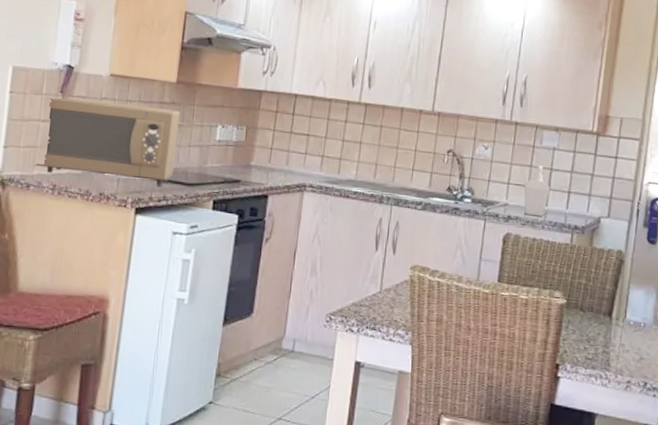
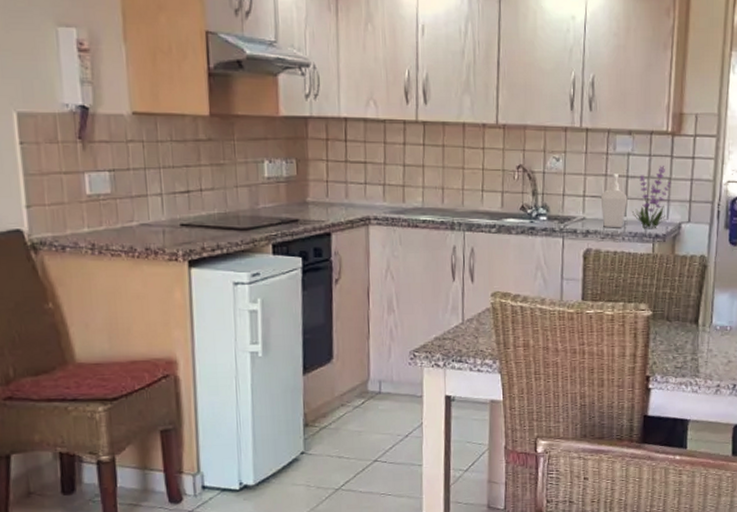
microwave: present [33,97,180,186] -> none [65,142,224,234]
plant: none [553,162,593,221] -> present [631,166,671,229]

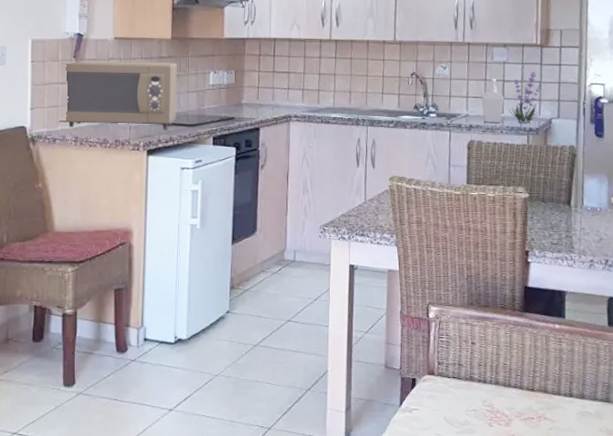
microwave: none [65,142,224,234] -> present [57,60,177,129]

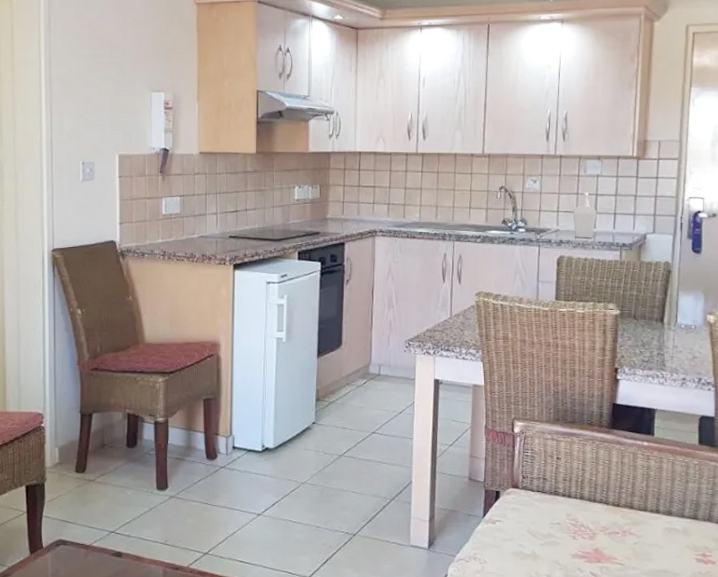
microwave: present [57,60,177,129] -> none [145,175,262,244]
plant: present [508,72,542,124] -> none [600,185,637,239]

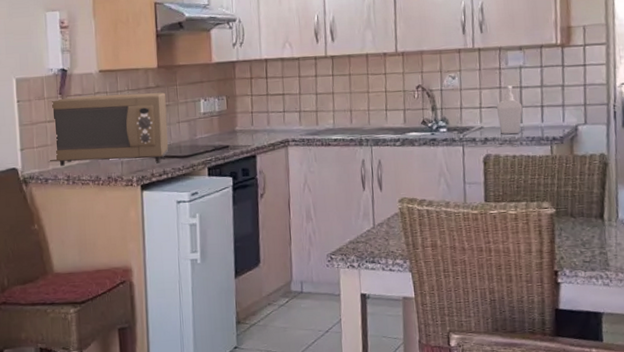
microwave: none [145,175,262,244] -> present [48,92,169,166]

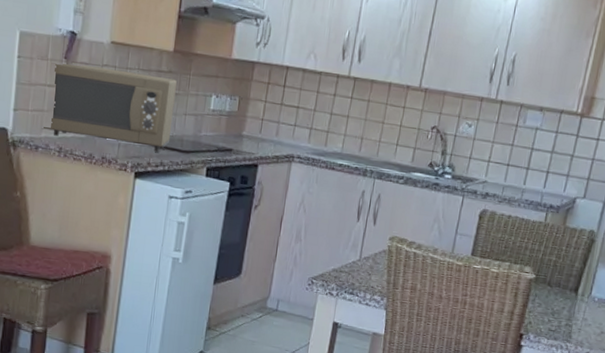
soap bottle: present [496,85,523,135] -> none [502,144,529,195]

